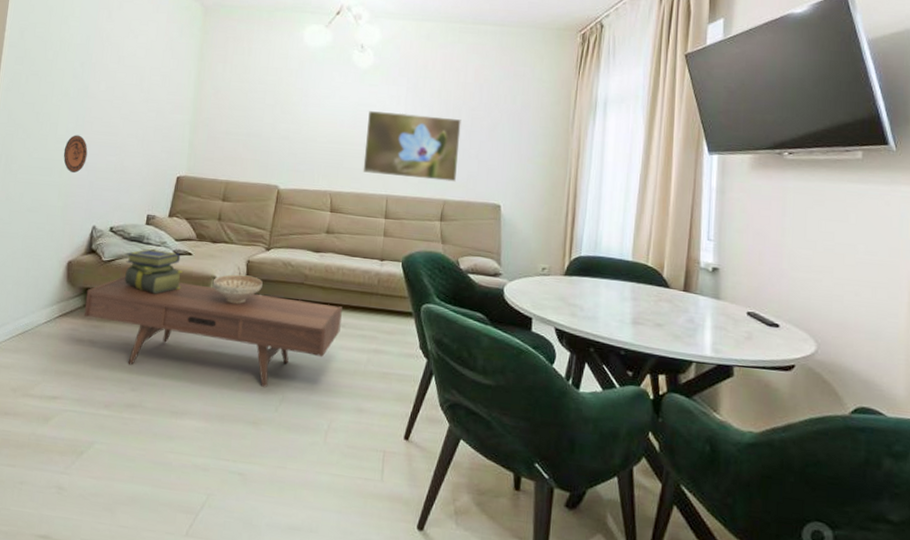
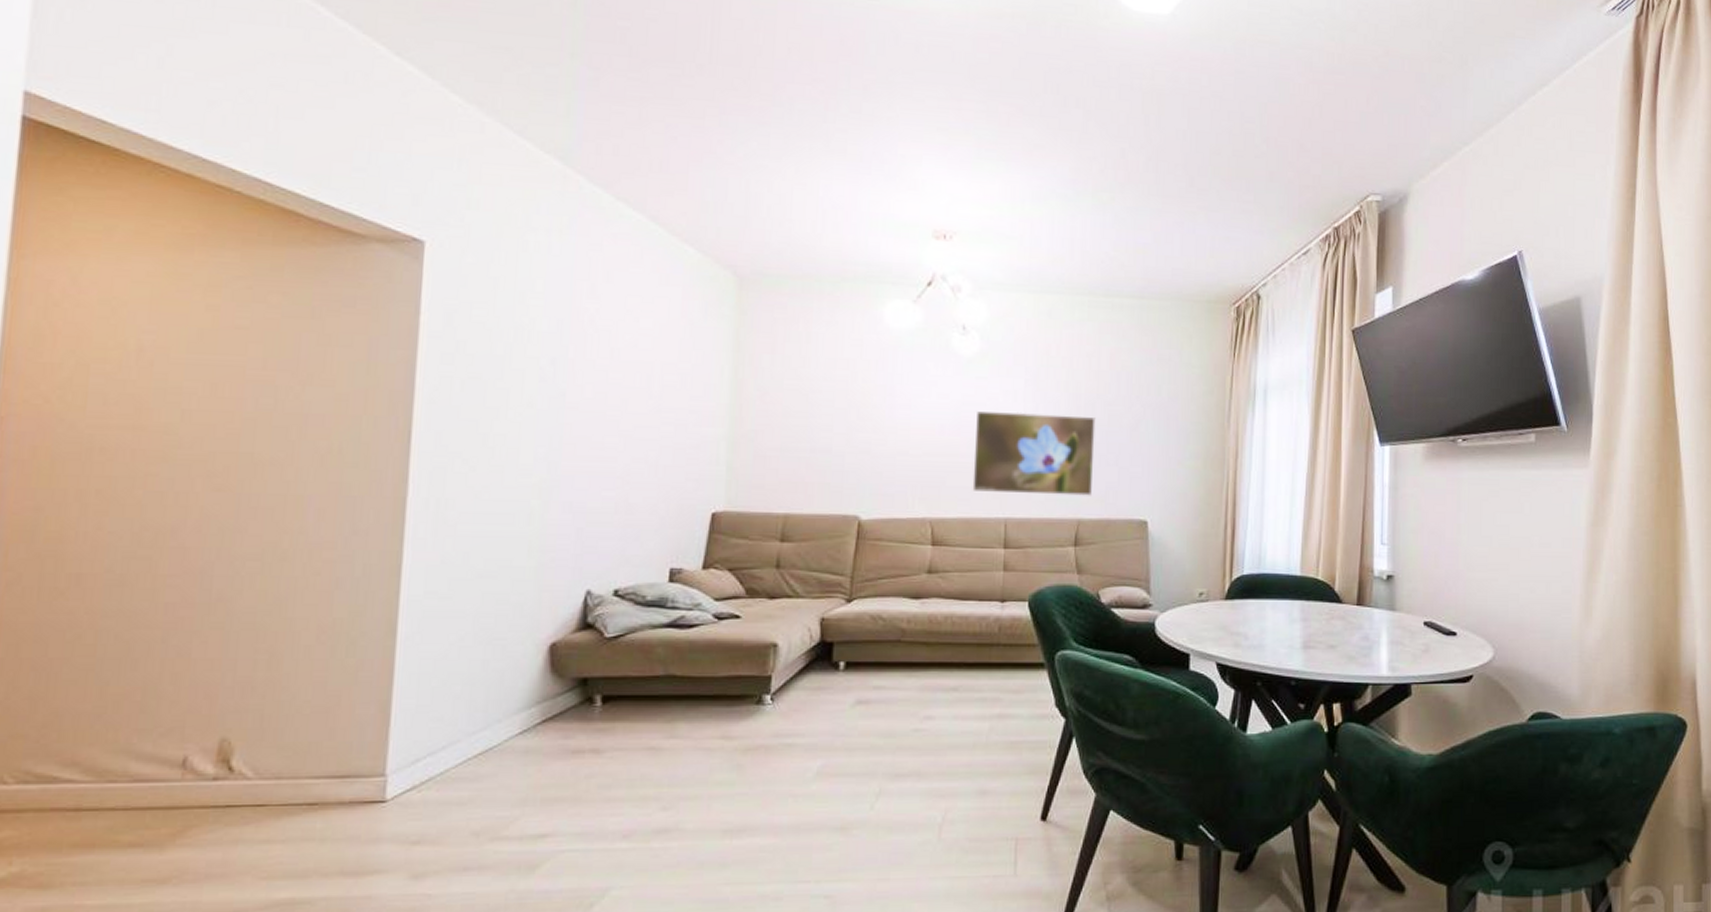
decorative plate: present [63,134,88,174] -> none [531,463,571,519]
coffee table: present [83,275,342,387] -> none [581,654,954,780]
stack of books: present [125,249,183,294] -> none [641,615,728,676]
decorative bowl: present [212,274,263,304] -> none [773,637,844,678]

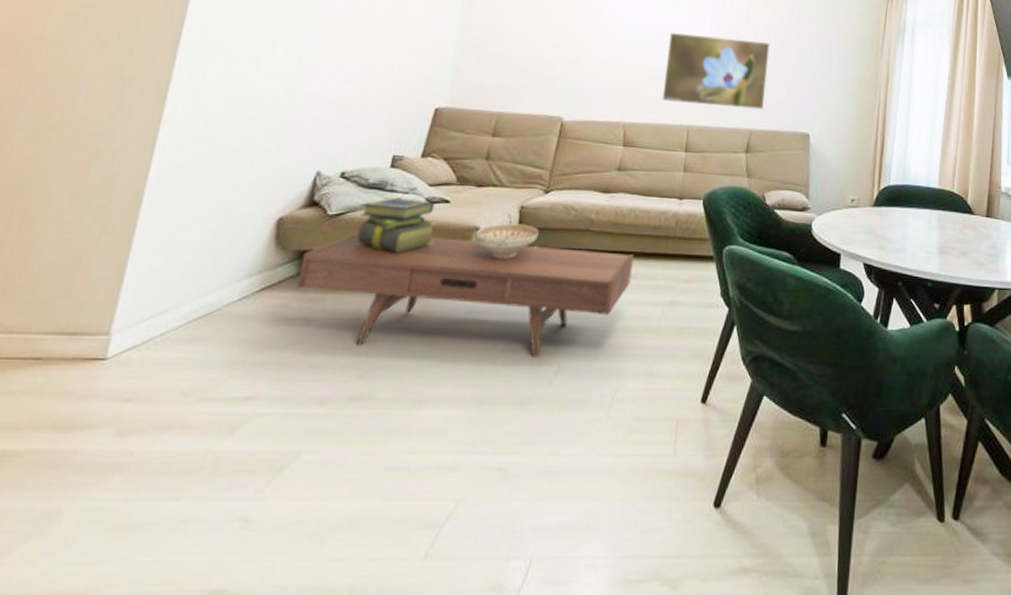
coffee table: none [581,654,954,780] -> present [296,232,634,358]
stack of books: none [641,615,728,676] -> present [357,197,437,253]
decorative bowl: none [773,637,844,678] -> present [474,223,539,260]

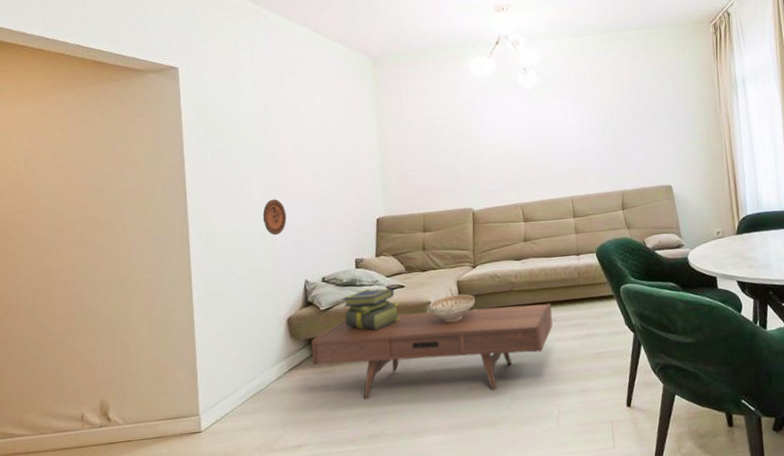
decorative plate: none [280,57,316,106] -> present [262,199,287,236]
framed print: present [661,33,770,110] -> none [542,117,629,181]

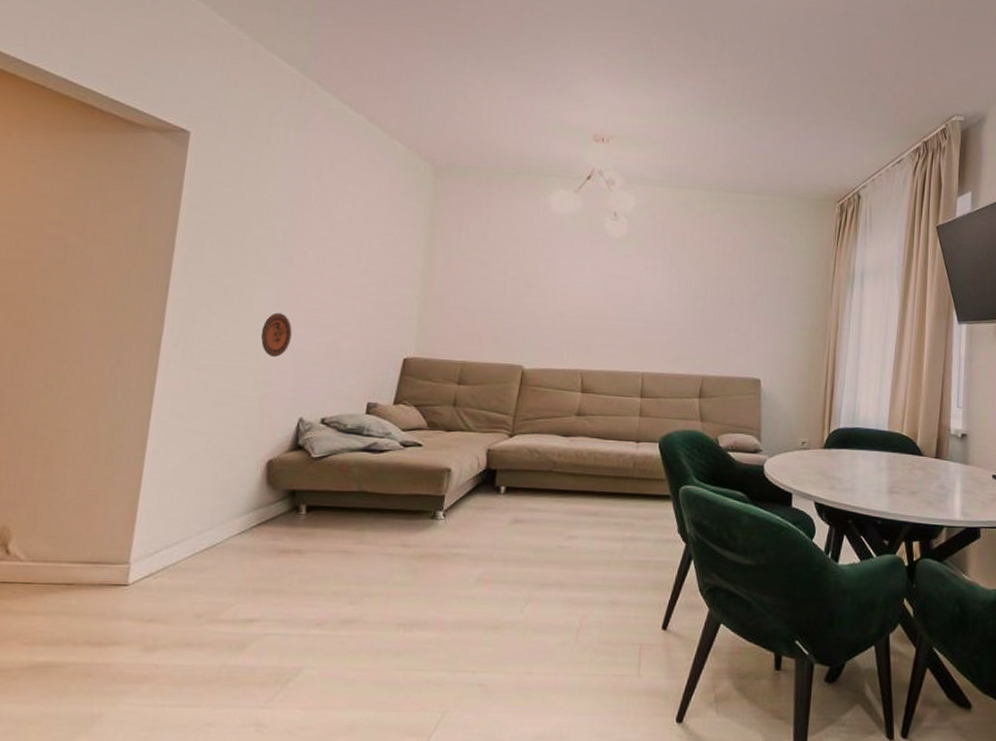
coffee table: present [311,303,553,400] -> none [288,473,595,587]
stack of books: present [342,287,400,330] -> none [340,442,411,493]
decorative bowl: present [428,294,475,323] -> none [446,465,505,498]

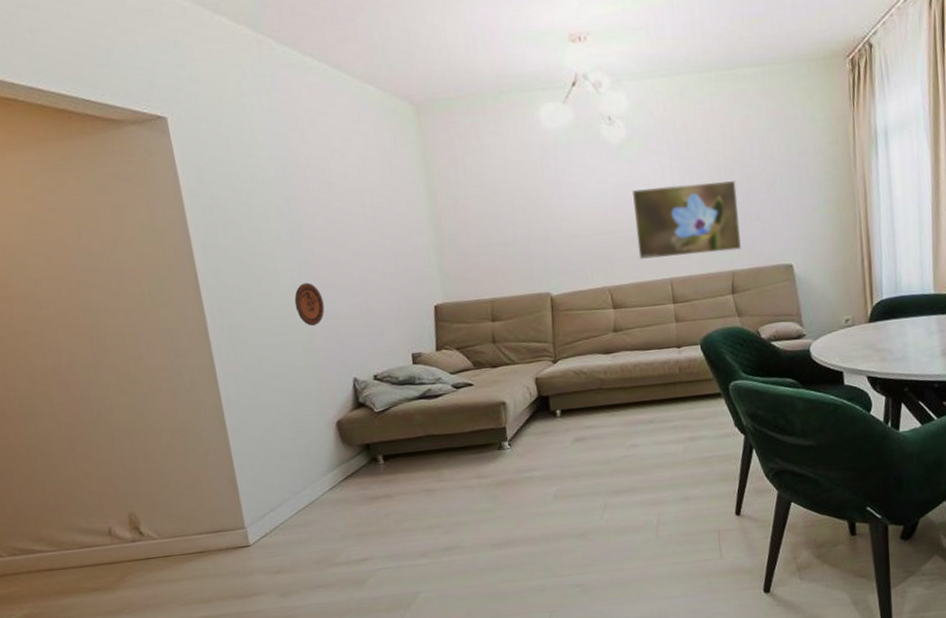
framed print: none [616,283,721,357] -> present [632,180,741,259]

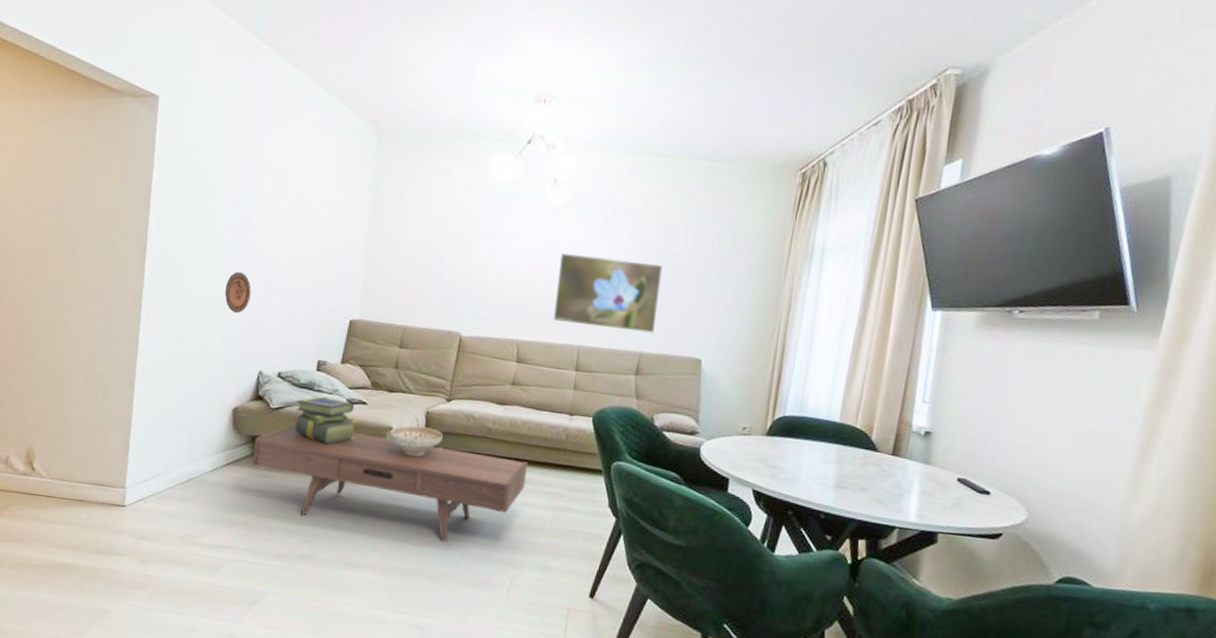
coffee table: none [366,403,650,510] -> present [252,424,528,542]
stack of books: none [400,386,470,434] -> present [295,396,357,445]
decorative bowl: none [503,393,558,426] -> present [389,425,443,457]

